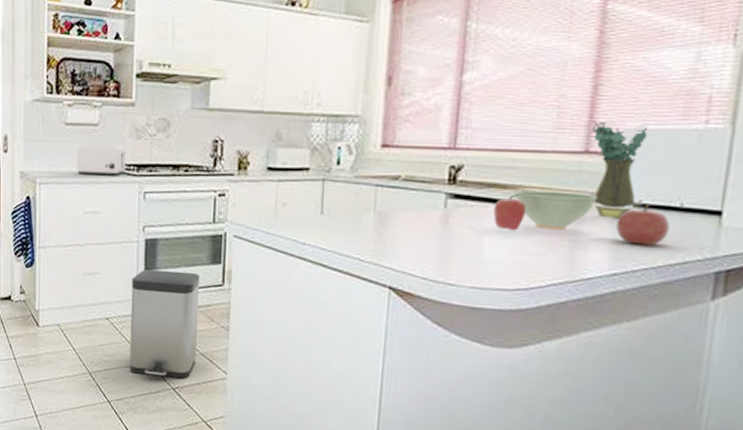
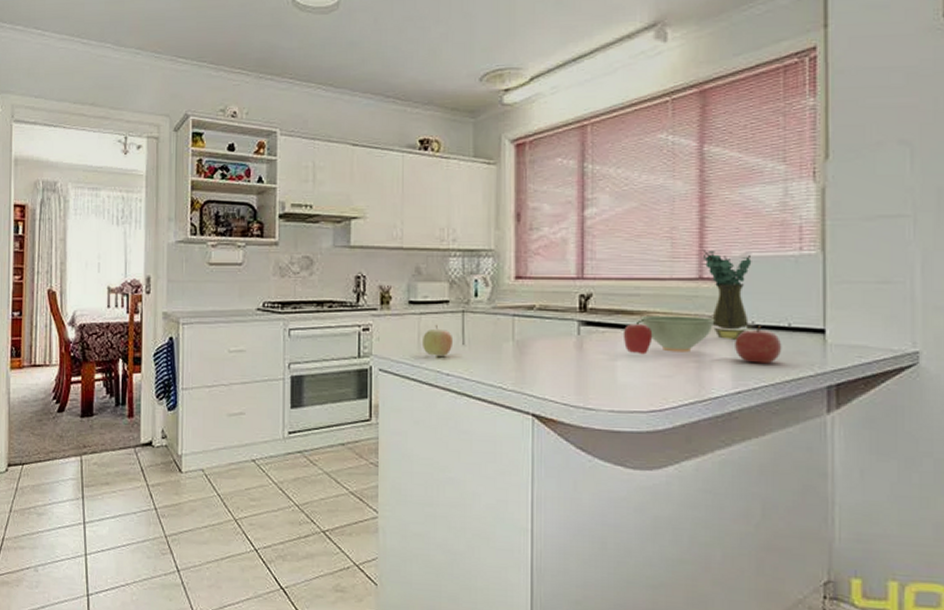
toaster: present [77,145,126,176] -> none [221,285,270,314]
pedal bin: present [129,269,201,379] -> none [277,406,348,521]
fruit: none [278,192,312,225] -> present [421,324,454,356]

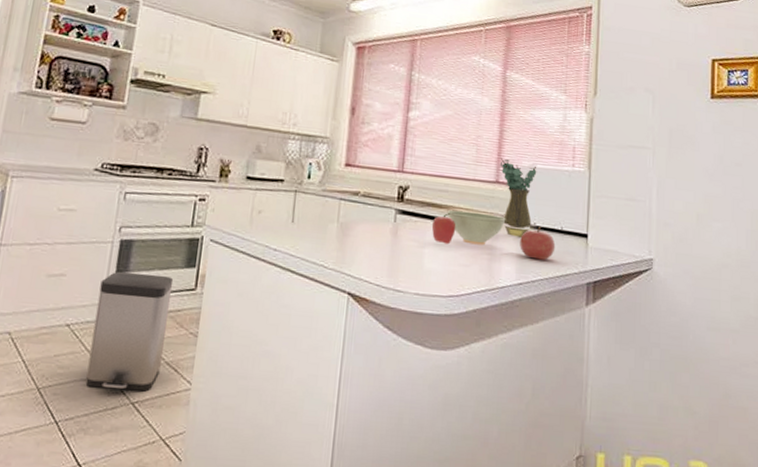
pedal bin: none [277,406,348,521] -> present [85,271,174,392]
fruit: present [421,324,454,356] -> none [254,201,284,232]

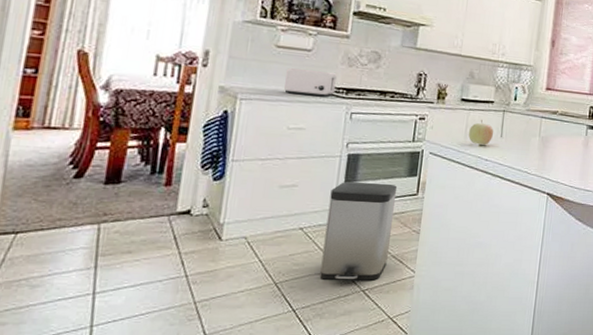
toaster: none [56,142,111,175] -> present [284,67,337,97]
fruit: none [254,201,284,232] -> present [468,119,494,145]

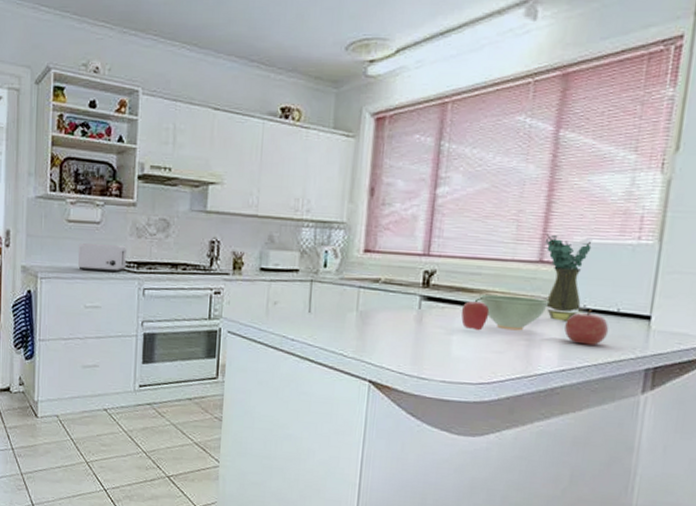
pedal bin: present [320,181,398,281] -> none [126,362,196,467]
fruit: present [468,119,494,145] -> none [270,291,301,322]

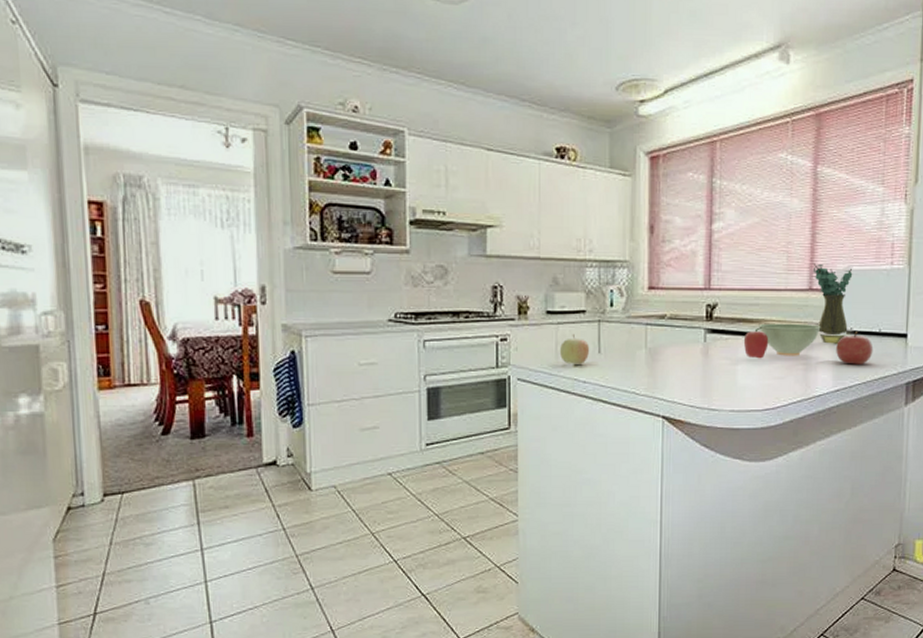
toaster: present [78,242,126,273] -> none [348,295,402,325]
fruit: none [270,291,301,322] -> present [559,333,590,364]

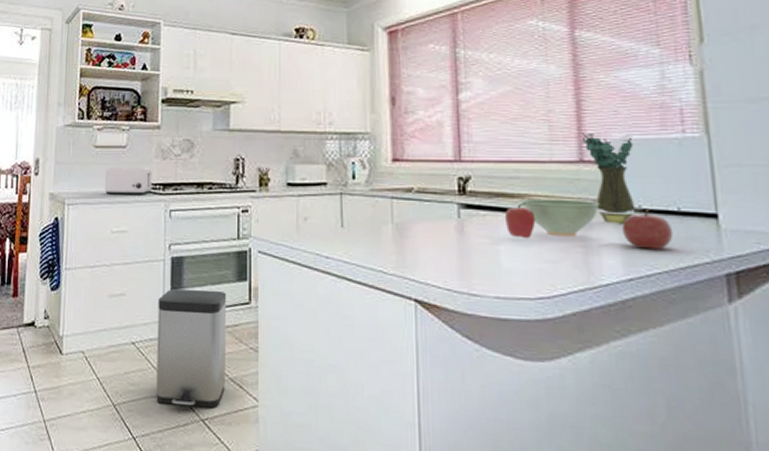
toaster: none [348,295,402,325] -> present [105,167,152,195]
pedal bin: none [415,418,486,528] -> present [156,288,227,409]
fruit: present [559,333,590,364] -> none [300,206,332,239]

